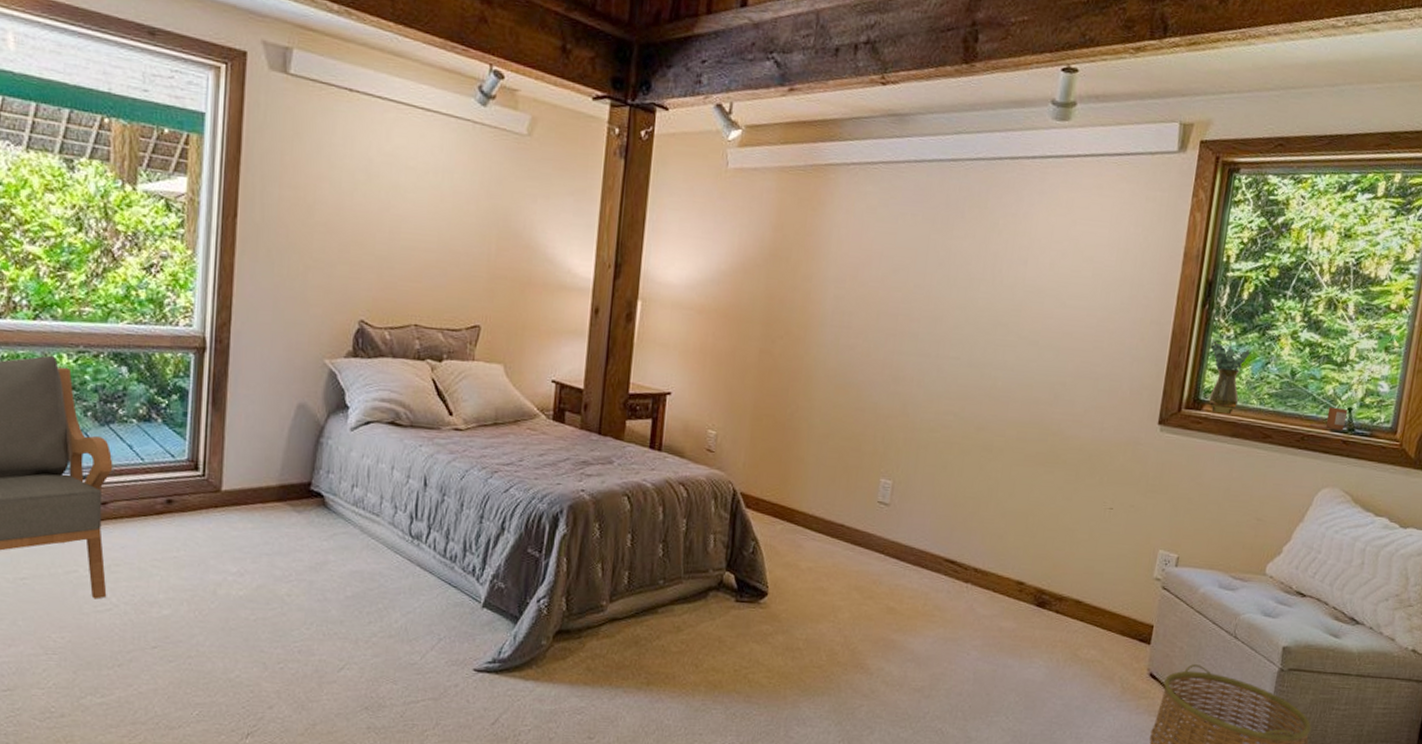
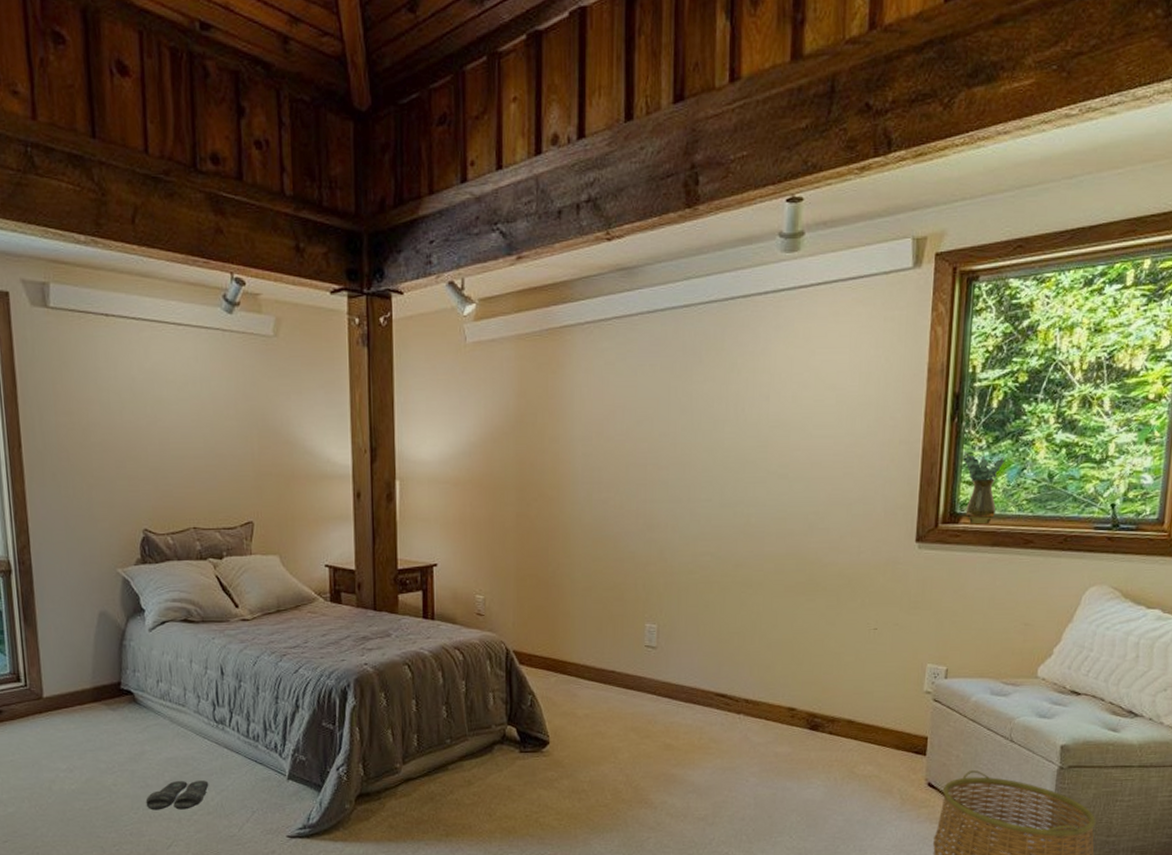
slippers: none [321,597,393,630] -> present [145,780,208,810]
candle: present [1309,407,1348,431] -> none [1071,505,1111,528]

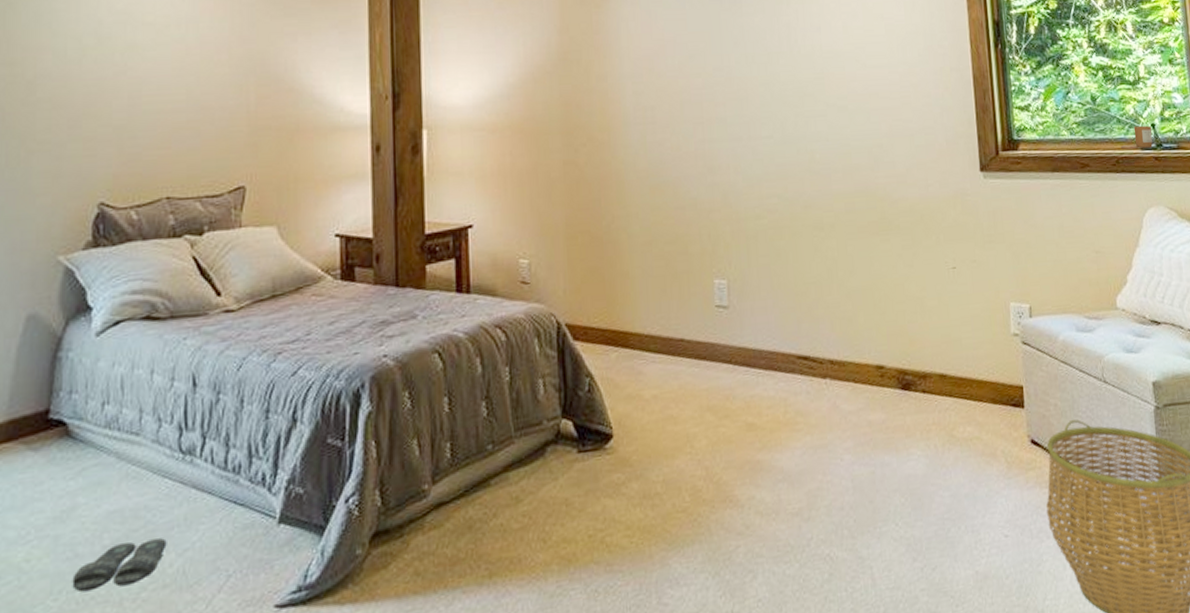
vase: present [963,450,1005,525] -> none [1011,76,1050,151]
candle: none [1071,505,1111,528] -> present [1120,125,1153,150]

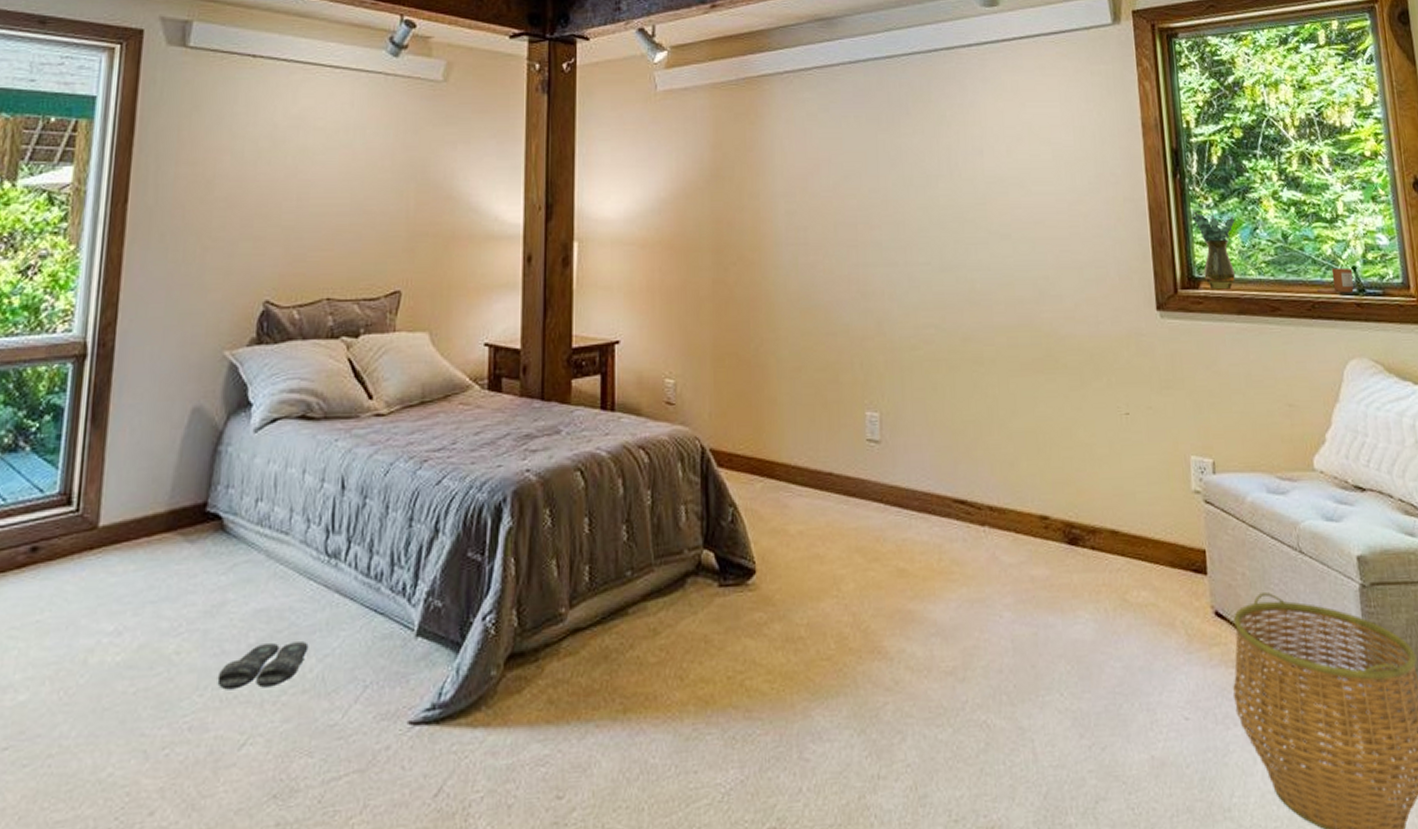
vase: none [1011,76,1050,151] -> present [1191,208,1235,290]

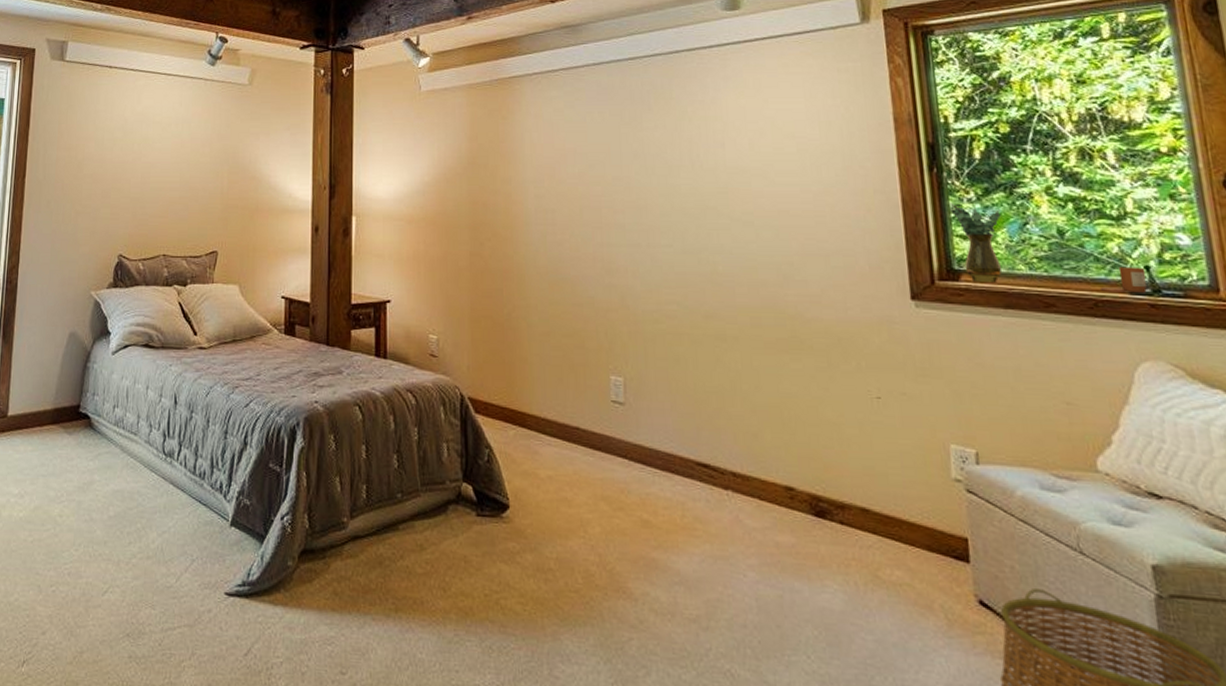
slippers: present [217,642,307,690] -> none [87,517,150,551]

